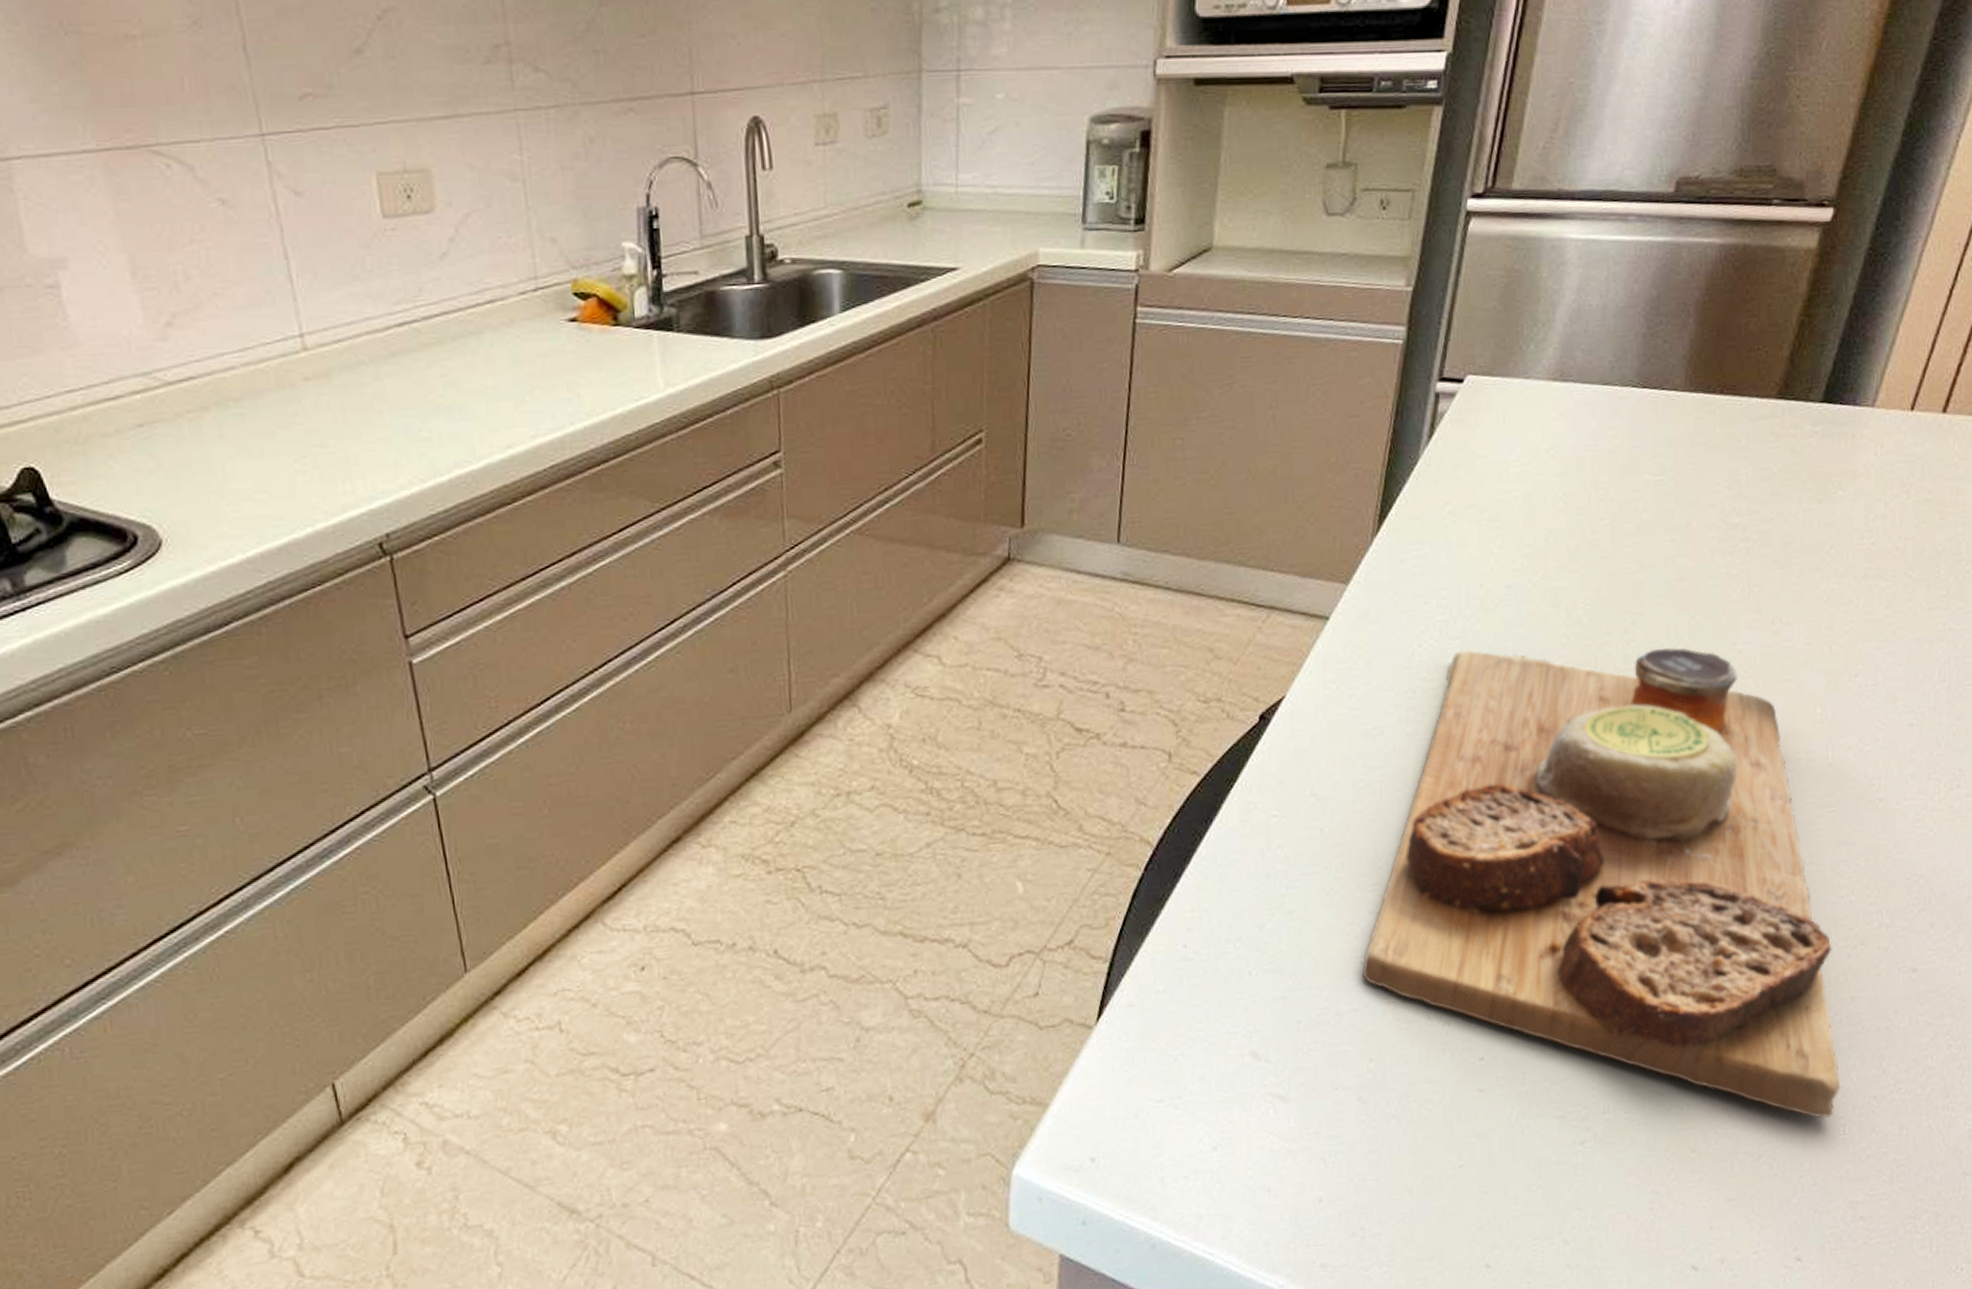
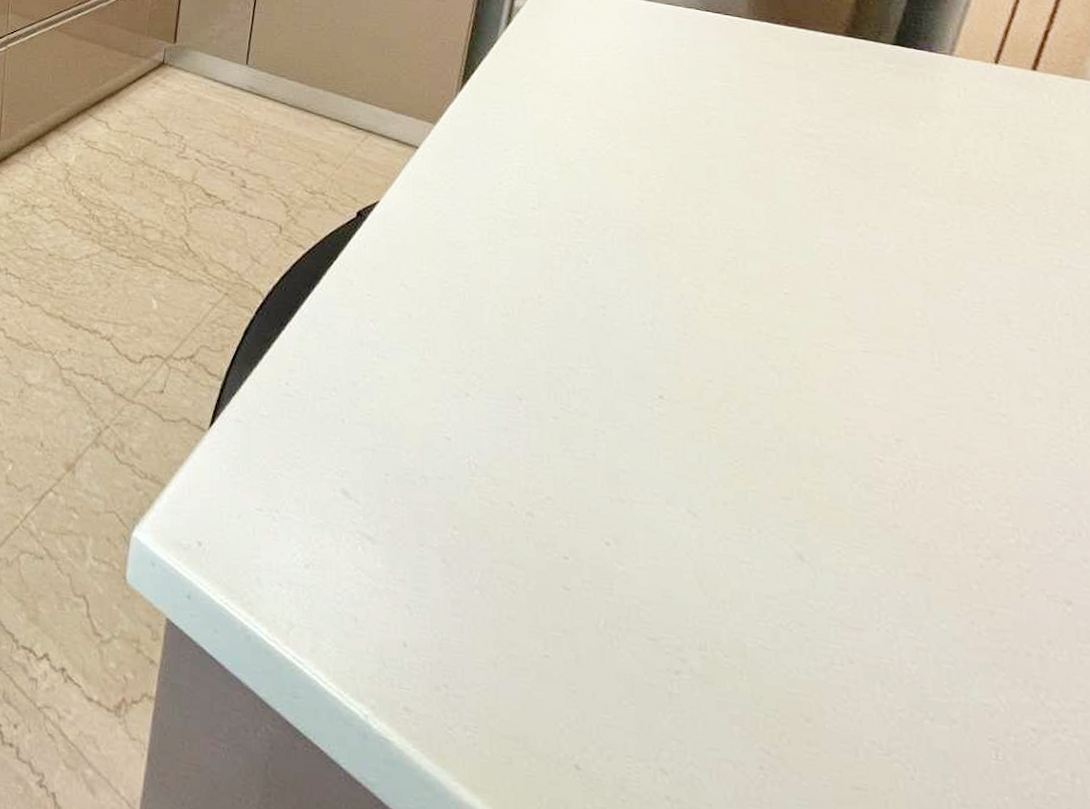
cutting board: present [1362,647,1840,1118] -> none [447,193,986,735]

